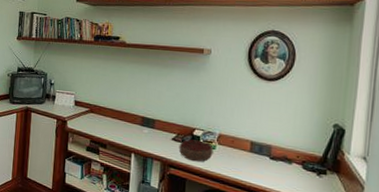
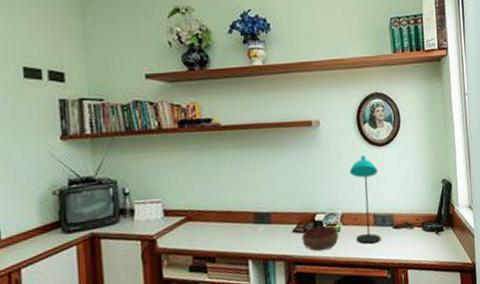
desk lamp: none [230,85,263,168] -> present [349,154,381,244]

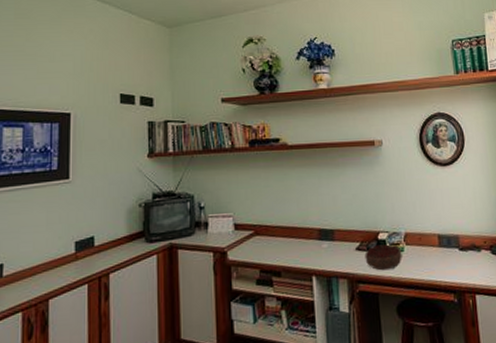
desk lamp: present [349,154,381,244] -> none [412,174,446,266]

